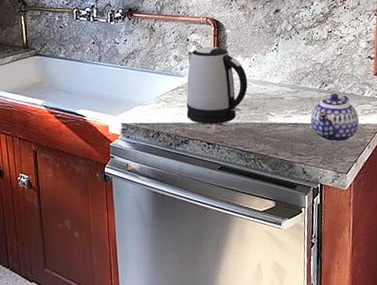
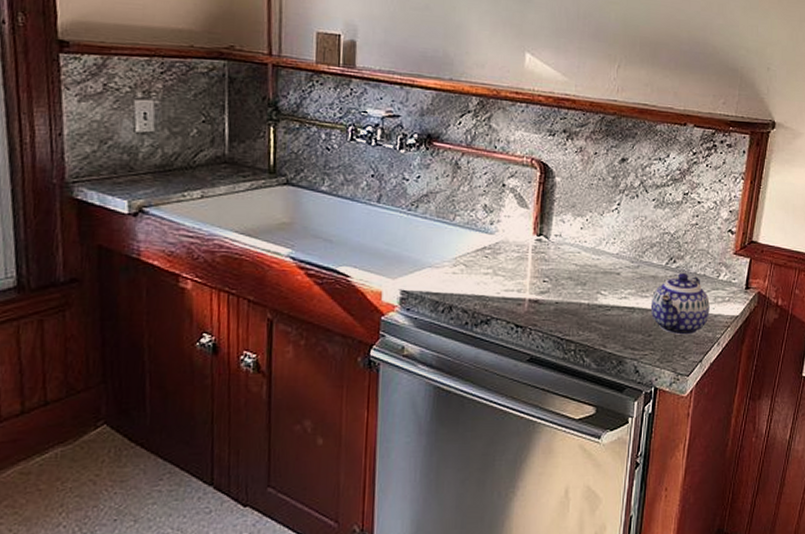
kettle: present [186,46,248,124] -> none [492,197,576,301]

